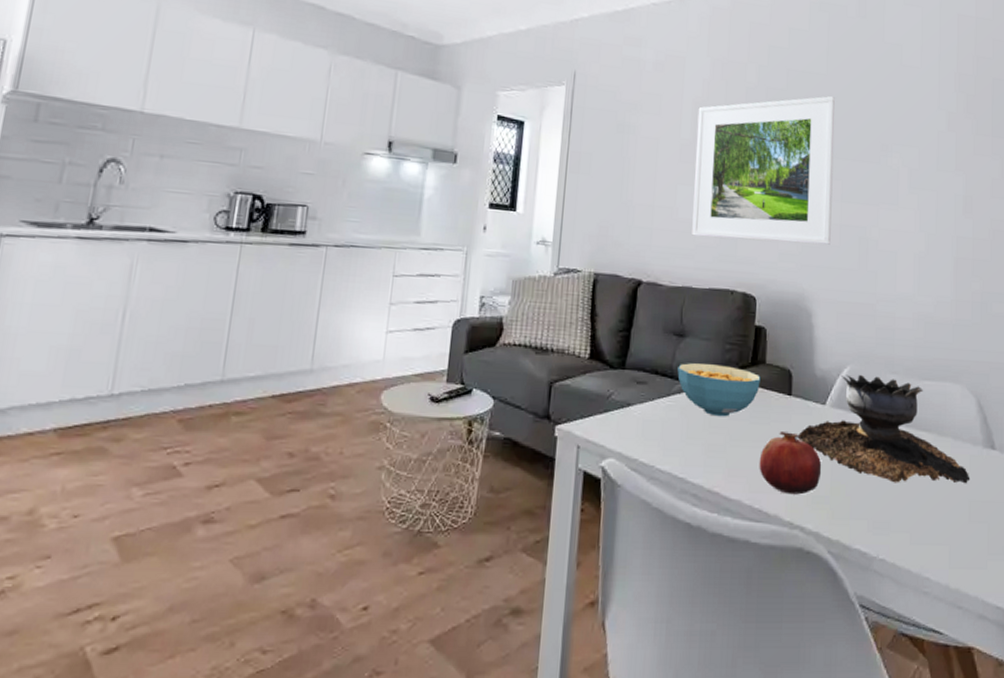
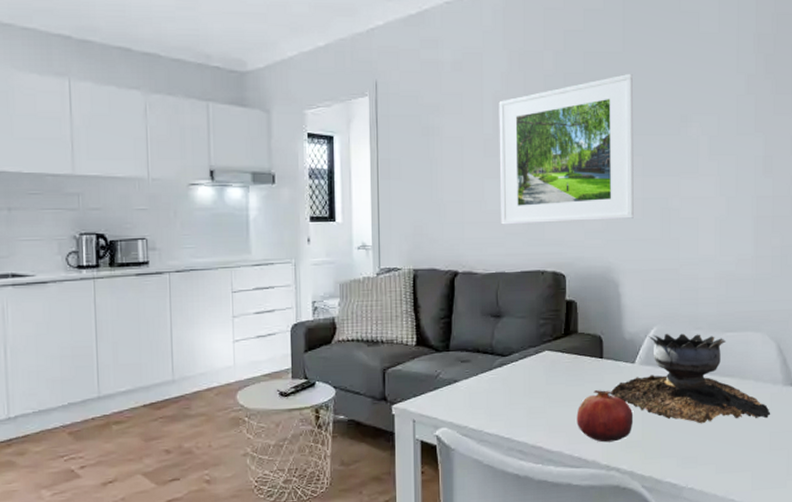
cereal bowl: present [677,363,761,417] -> none [497,338,574,384]

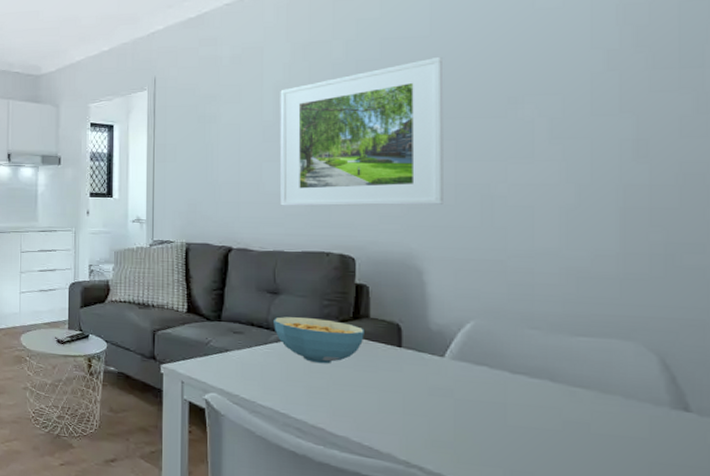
cereal bowl: none [497,338,574,384] -> present [274,317,364,364]
fruit: present [576,390,634,443] -> none [367,379,442,438]
brazier: present [611,333,771,424] -> none [412,329,651,445]

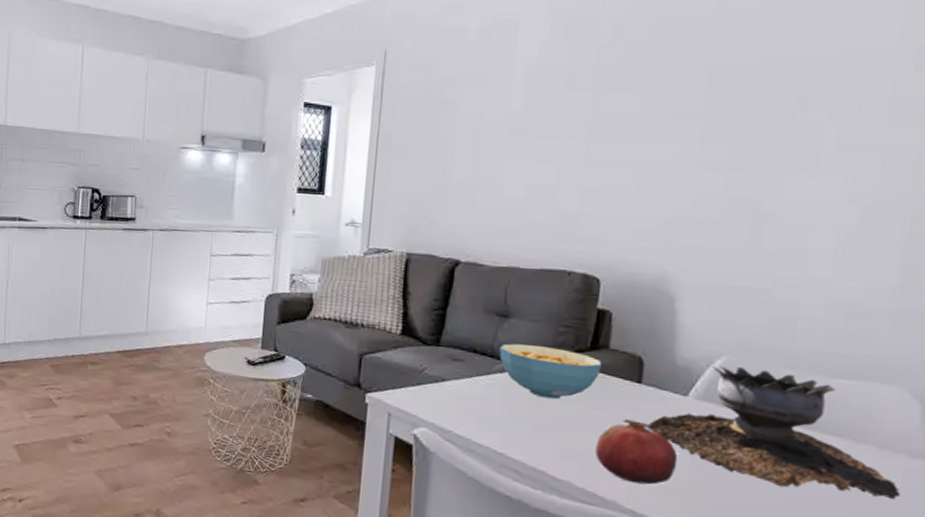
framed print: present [279,56,444,206] -> none [520,43,728,221]
fruit: none [367,379,442,438] -> present [595,419,678,485]
brazier: none [412,329,651,445] -> present [648,365,901,500]

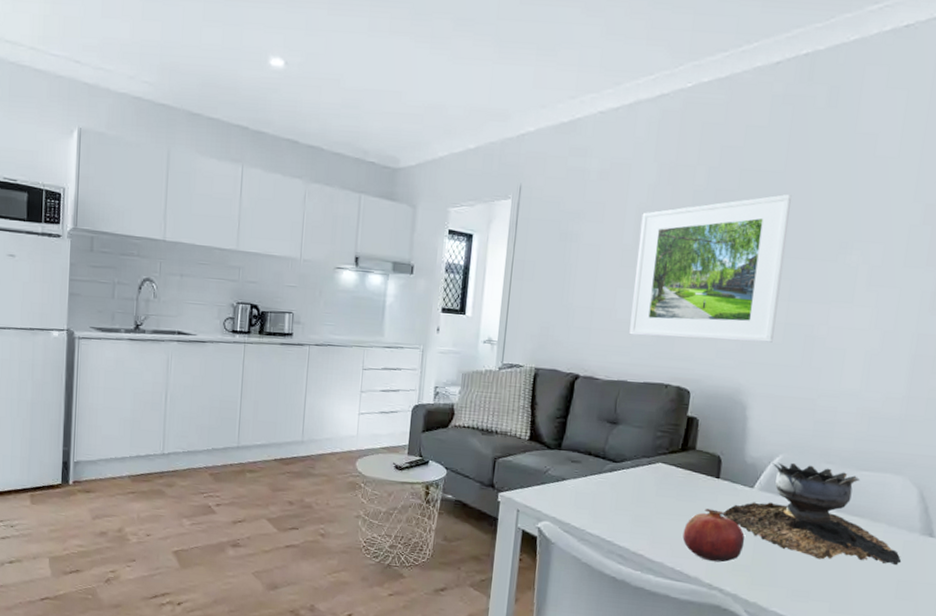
cereal bowl: present [499,343,602,400] -> none [609,446,690,494]
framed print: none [520,43,728,221] -> present [629,194,792,343]

